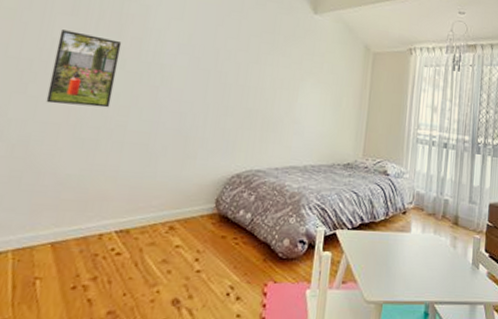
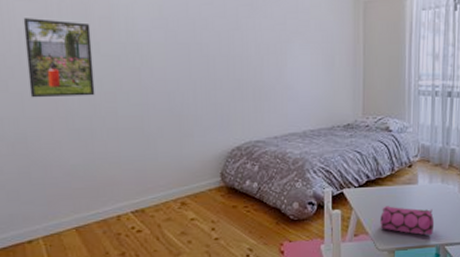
pencil case: none [369,253,425,290] -> present [380,206,435,236]

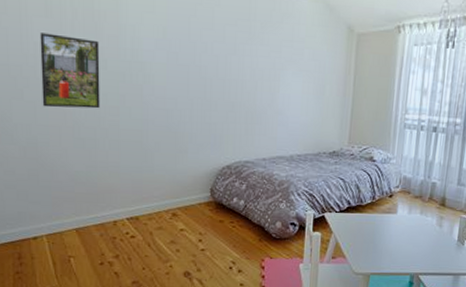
pencil case: present [380,206,435,236] -> none [357,232,411,264]

